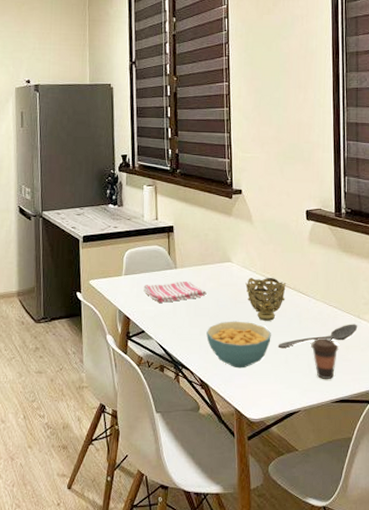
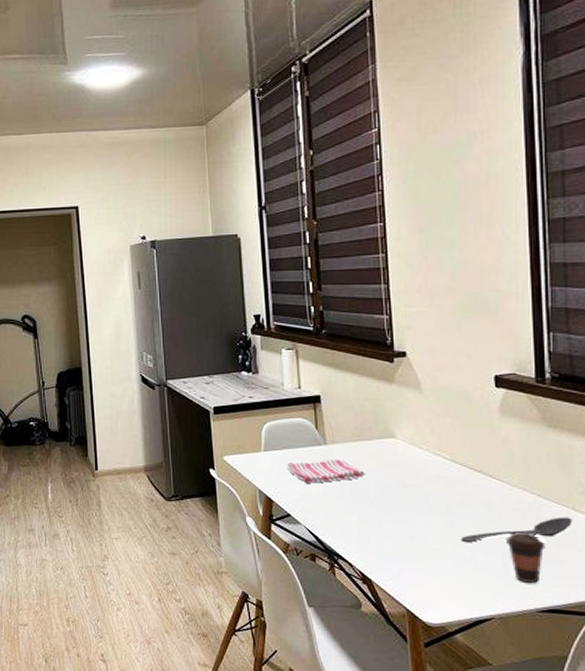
cereal bowl: present [206,321,271,369] -> none [367,507,451,564]
decorative bowl: present [245,277,286,321] -> none [415,456,469,509]

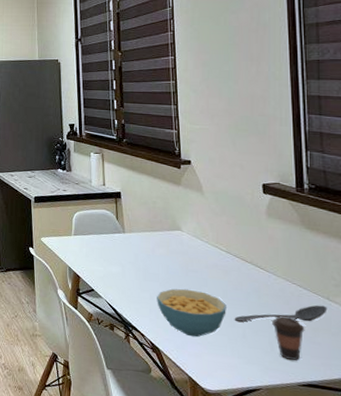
dish towel: present [287,459,365,484] -> none [92,245,156,265]
cereal bowl: none [367,507,451,564] -> present [157,288,226,338]

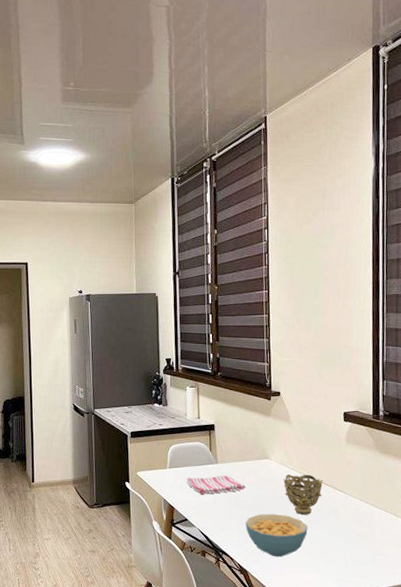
dish towel: none [92,245,156,265] -> present [186,475,246,495]
decorative bowl: none [197,248,242,293] -> present [283,474,323,515]
stirrer: present [234,305,327,322] -> none [314,521,394,540]
coffee cup: present [272,316,305,361] -> none [347,533,375,571]

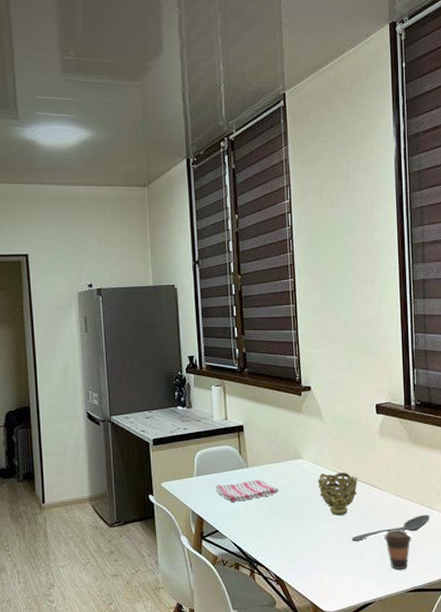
cereal bowl: present [245,513,308,558] -> none [280,516,344,563]
stirrer: none [314,521,394,540] -> present [351,514,430,541]
coffee cup: none [347,533,375,571] -> present [384,530,412,570]

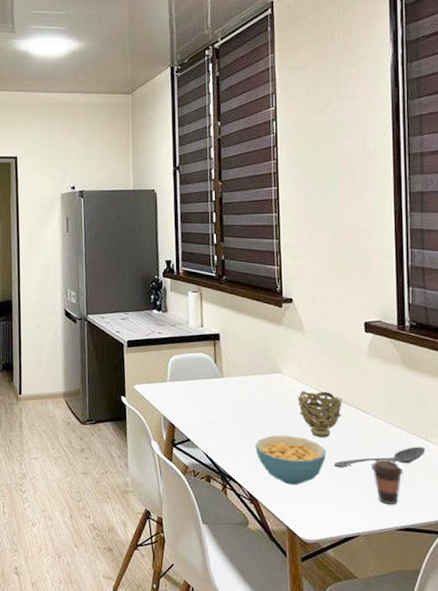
dish towel: present [216,479,279,503] -> none [189,390,255,413]
cereal bowl: none [280,516,344,563] -> present [255,435,326,486]

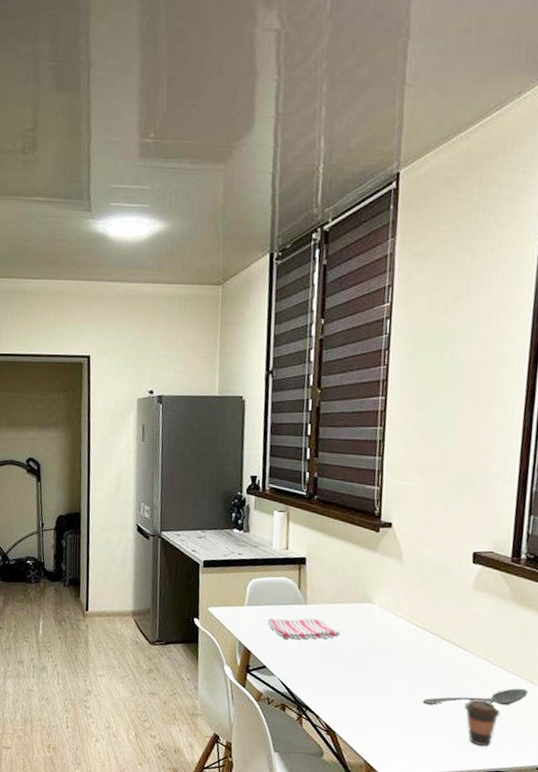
dish towel: none [189,390,255,413] -> present [267,618,340,640]
cereal bowl: present [255,435,326,486] -> none [337,667,415,720]
decorative bowl: present [297,391,342,438] -> none [388,623,439,673]

